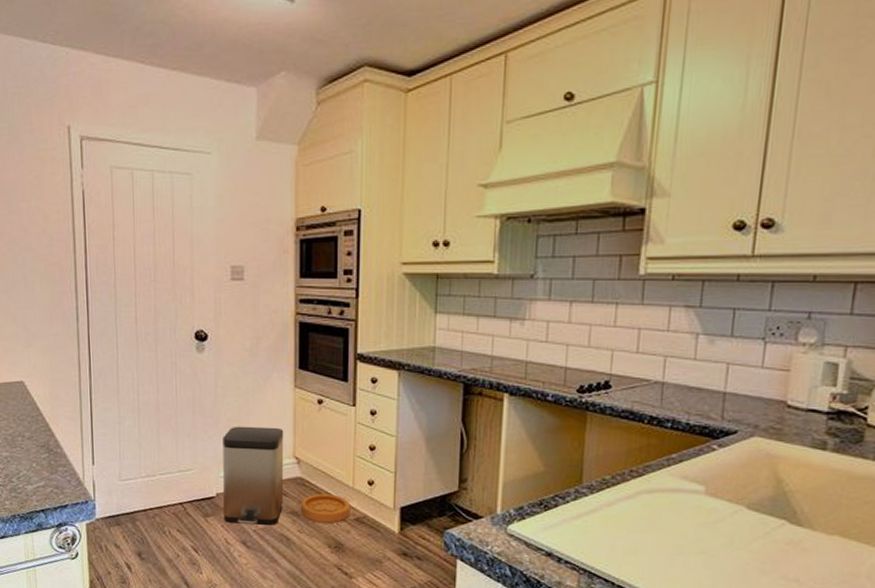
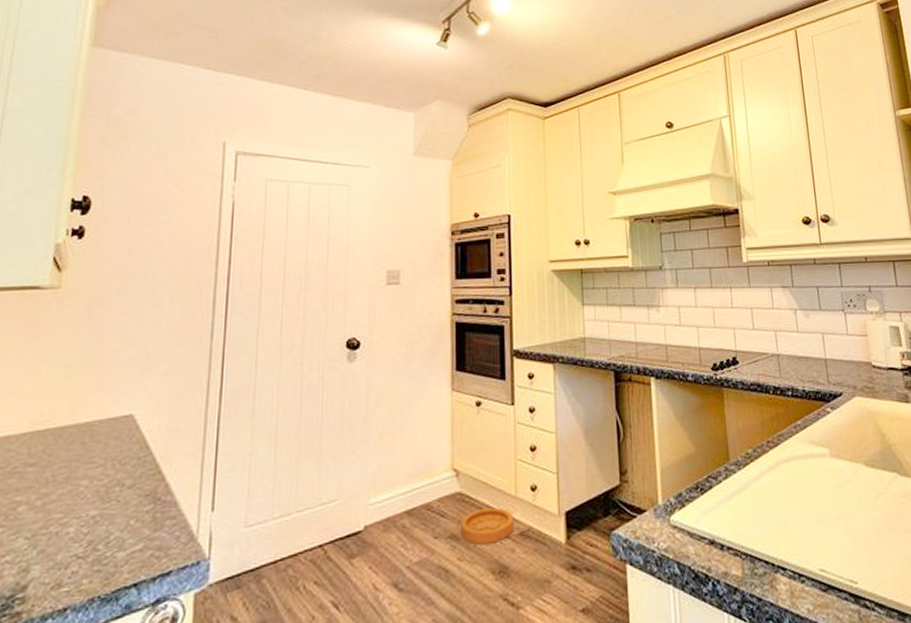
pedal bin: present [222,426,284,525] -> none [371,437,442,562]

